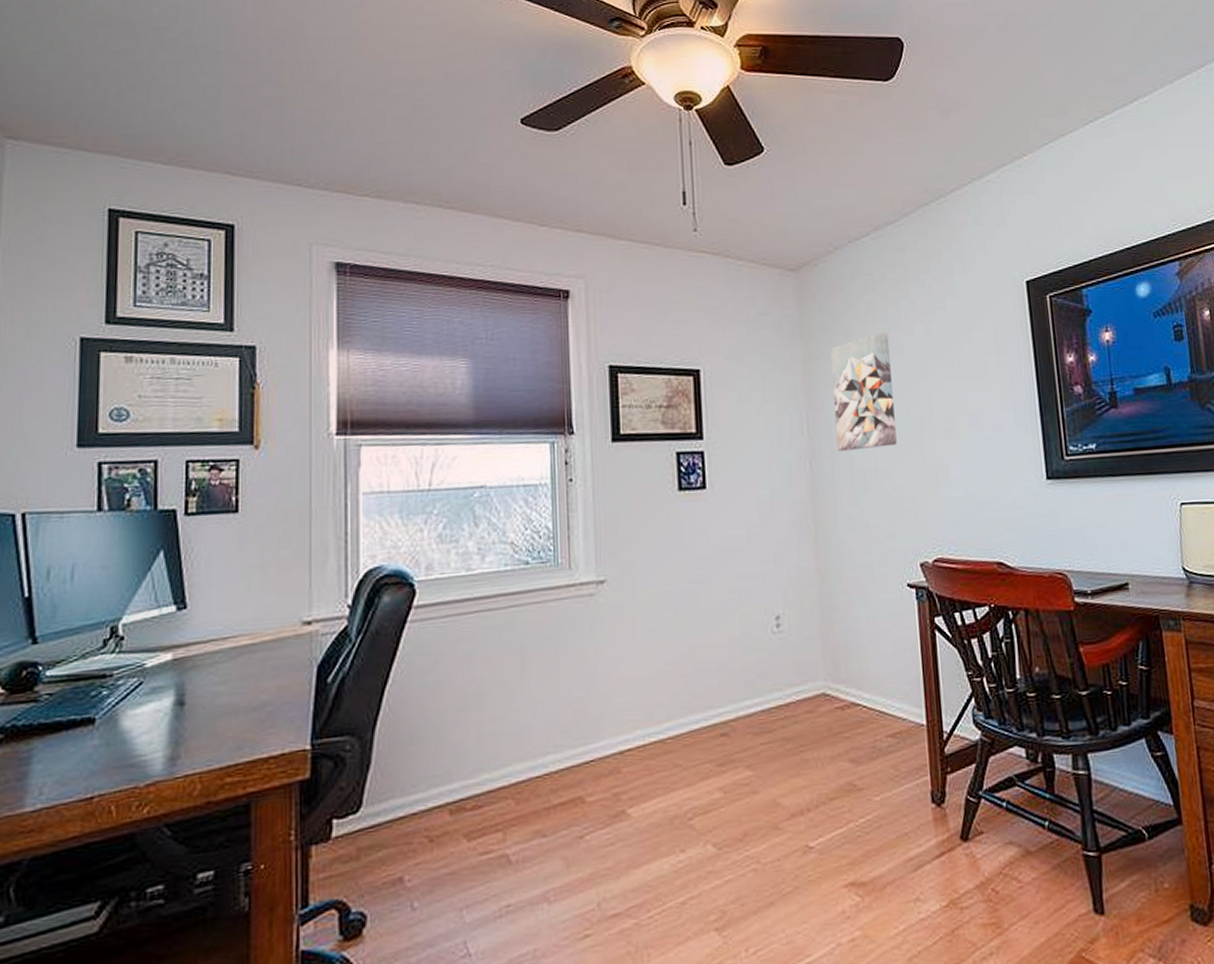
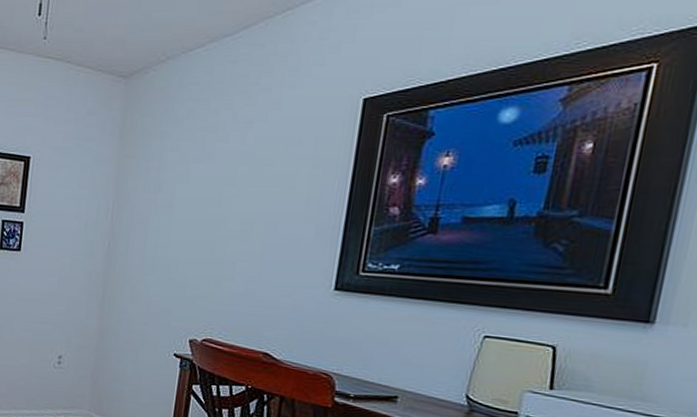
wall art: present [830,332,897,452] -> none [134,138,204,239]

